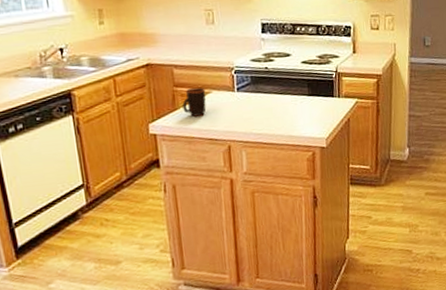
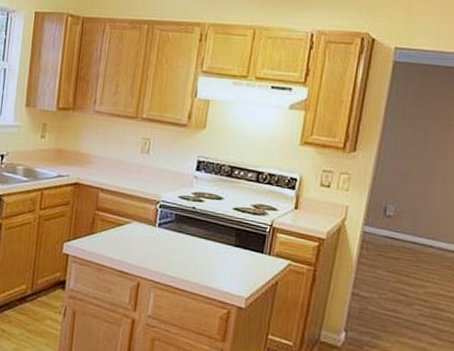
mug: present [182,87,207,117] -> none [100,214,127,245]

